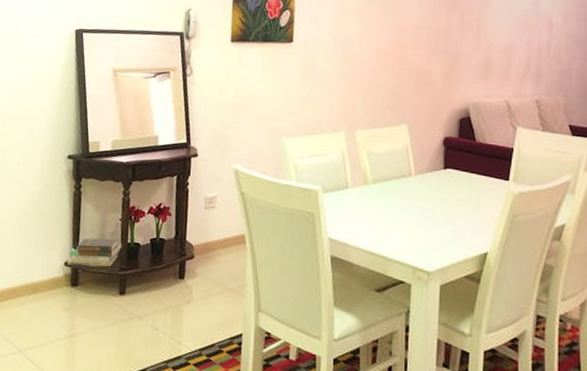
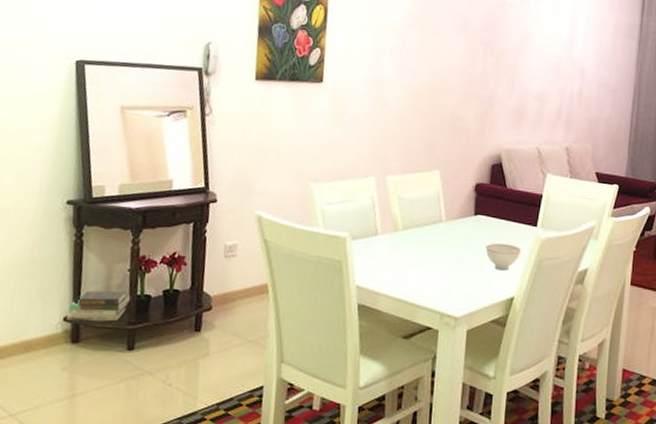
bowl: none [456,197,494,225] -> present [485,243,522,271]

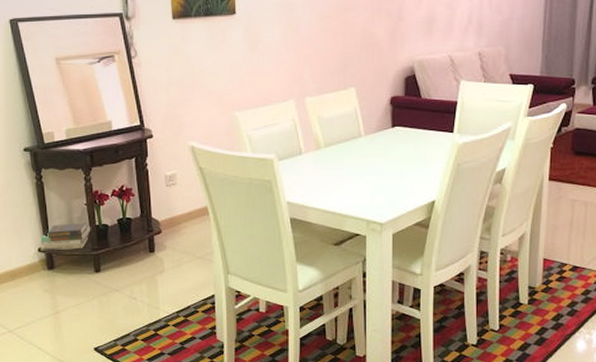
bowl: present [485,243,522,271] -> none [404,152,440,177]

